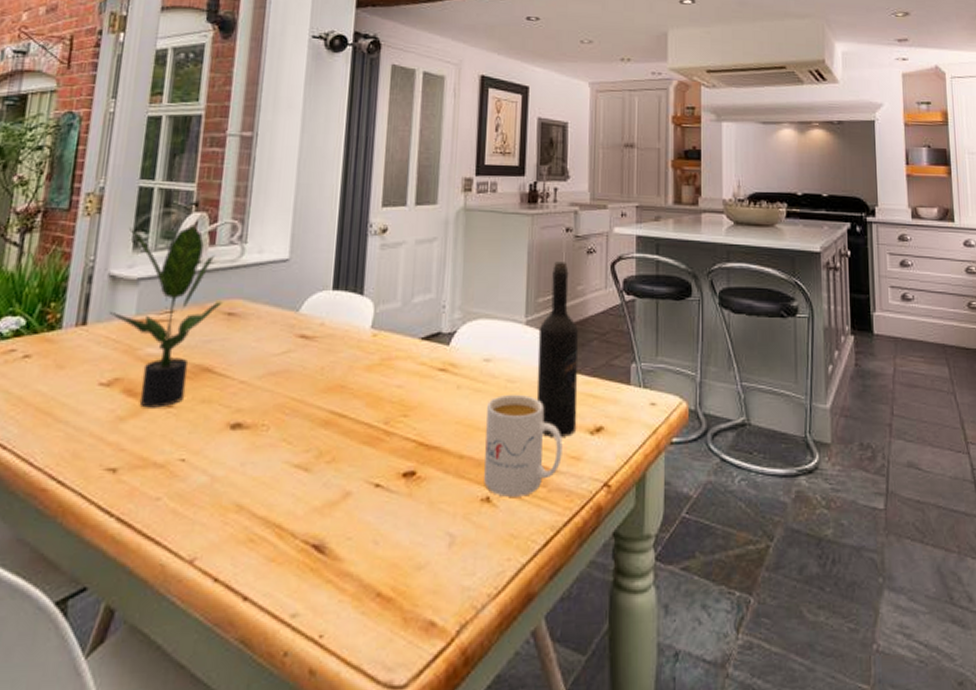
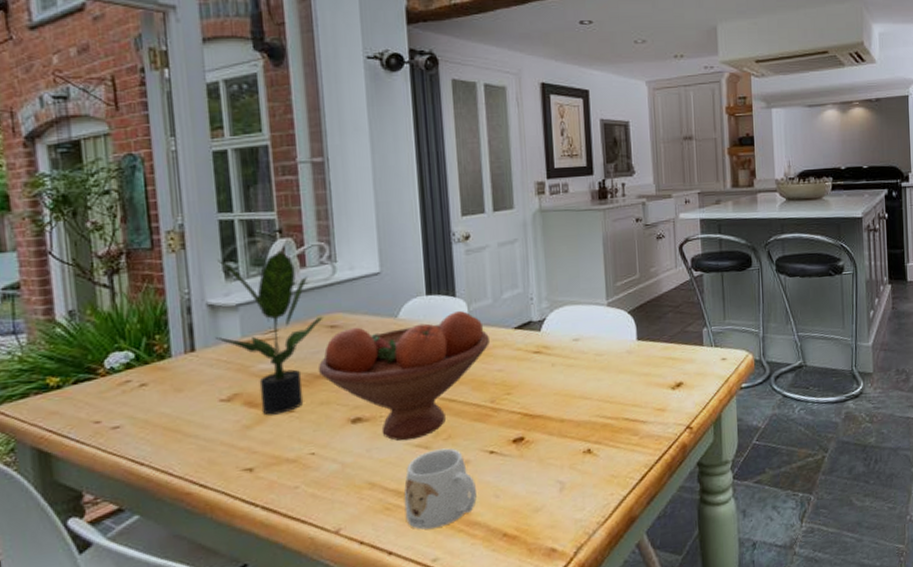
fruit bowl: none [206,311,393,458] -> present [318,310,489,441]
mug: none [269,473,354,573] -> present [404,448,477,530]
mug: present [484,394,563,497] -> none [580,364,649,448]
wine bottle: present [536,261,579,437] -> none [619,248,660,396]

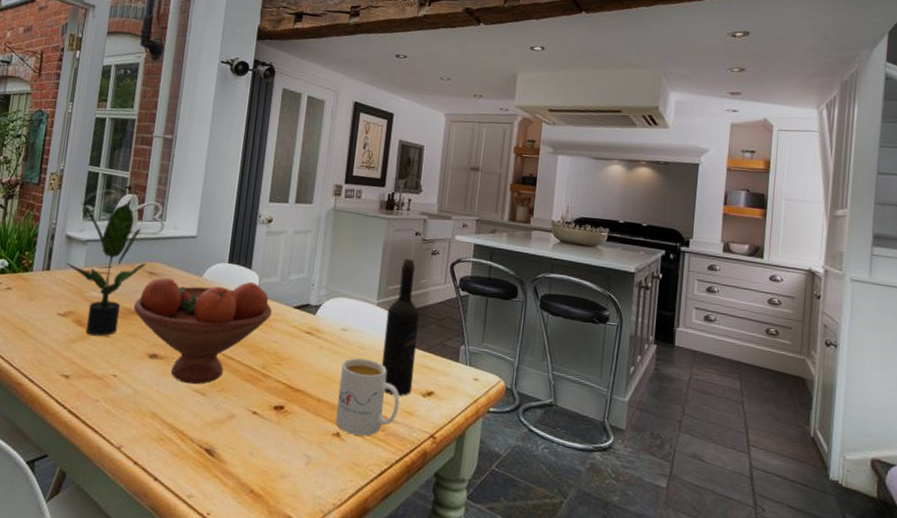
mug: present [404,448,477,530] -> none [174,398,236,468]
mug: none [580,364,649,448] -> present [336,358,400,436]
wine bottle: none [619,248,660,396] -> present [381,258,420,396]

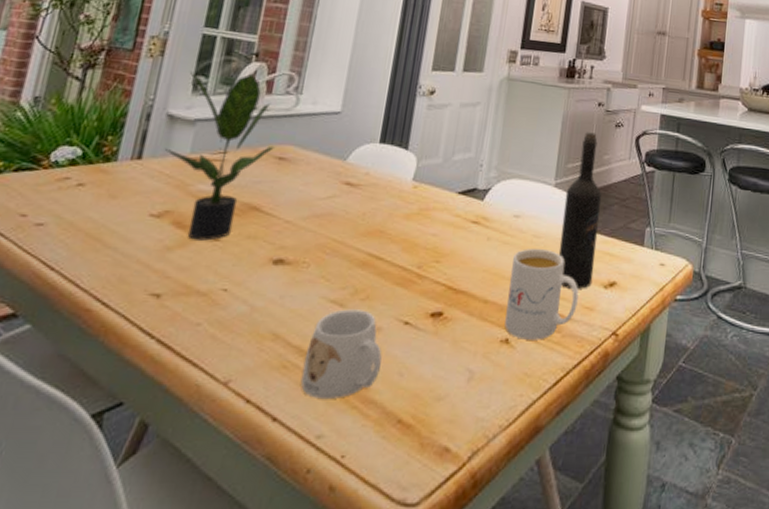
fruit bowl: present [133,277,272,385] -> none [254,163,431,294]
mug: none [174,398,236,468] -> present [300,309,382,399]

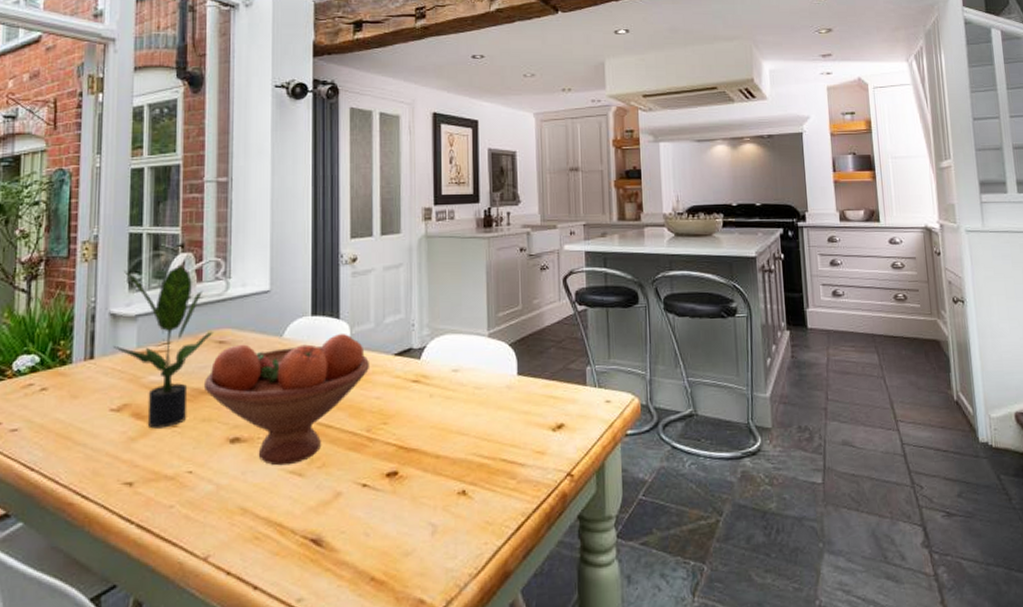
fruit bowl: none [254,163,431,294] -> present [203,333,369,466]
mug: present [300,309,382,399] -> none [274,477,346,565]
mug: present [504,248,579,340] -> none [458,399,528,490]
wine bottle: present [558,132,602,289] -> none [500,279,540,435]

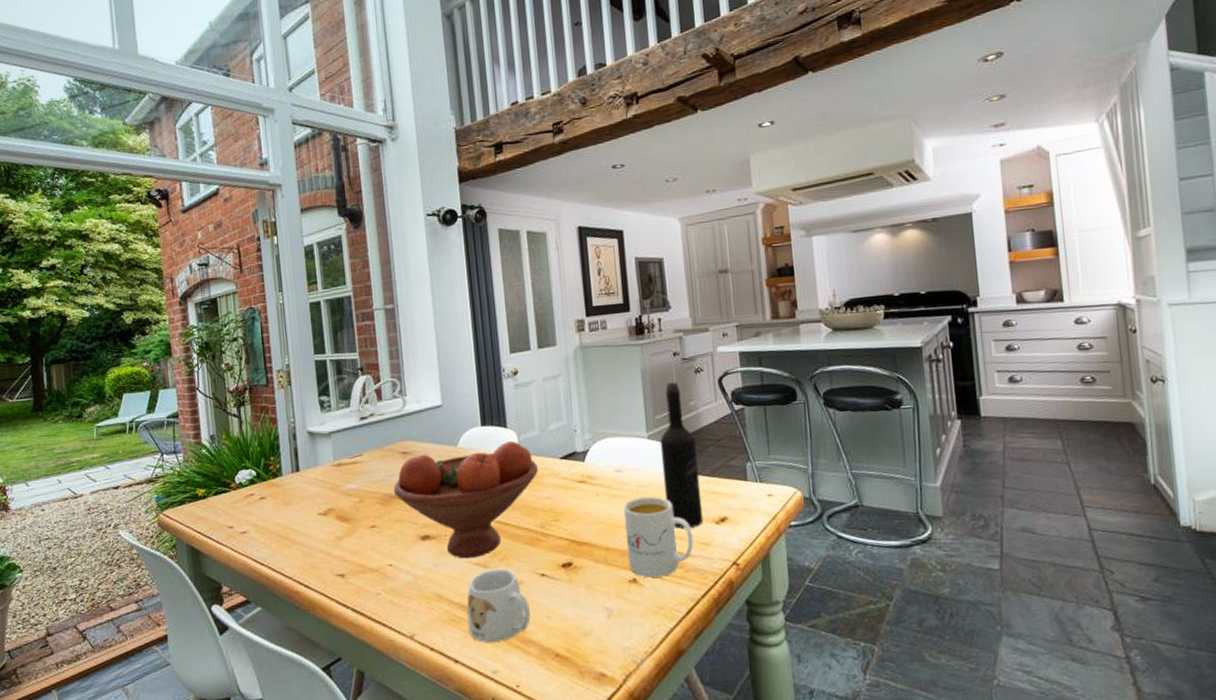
potted plant: present [114,264,213,429] -> none [314,386,397,529]
mug: none [274,477,346,565] -> present [466,568,530,643]
mug: none [458,399,528,490] -> present [624,496,694,578]
wine bottle: none [500,279,540,435] -> present [660,382,704,529]

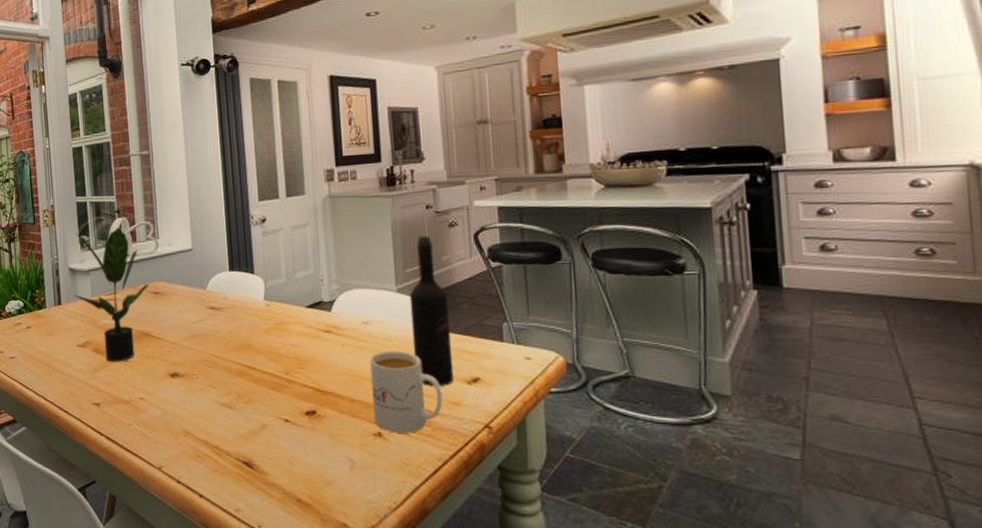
potted plant: none [314,386,397,529] -> present [75,227,149,362]
fruit bowl: present [393,440,538,559] -> none [145,286,284,399]
mug: present [466,568,530,643] -> none [212,410,273,481]

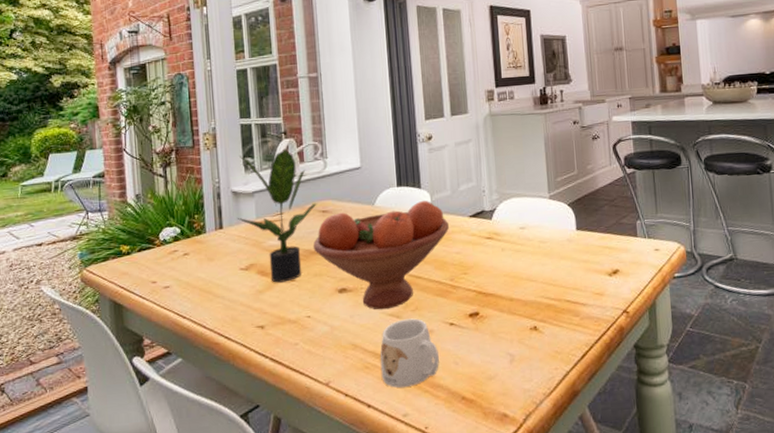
fruit bowl: none [145,286,284,399] -> present [313,200,449,310]
mug: none [212,410,273,481] -> present [380,318,439,388]
mug: present [370,350,443,433] -> none [527,251,589,326]
wine bottle: present [409,236,454,386] -> none [560,148,598,280]

